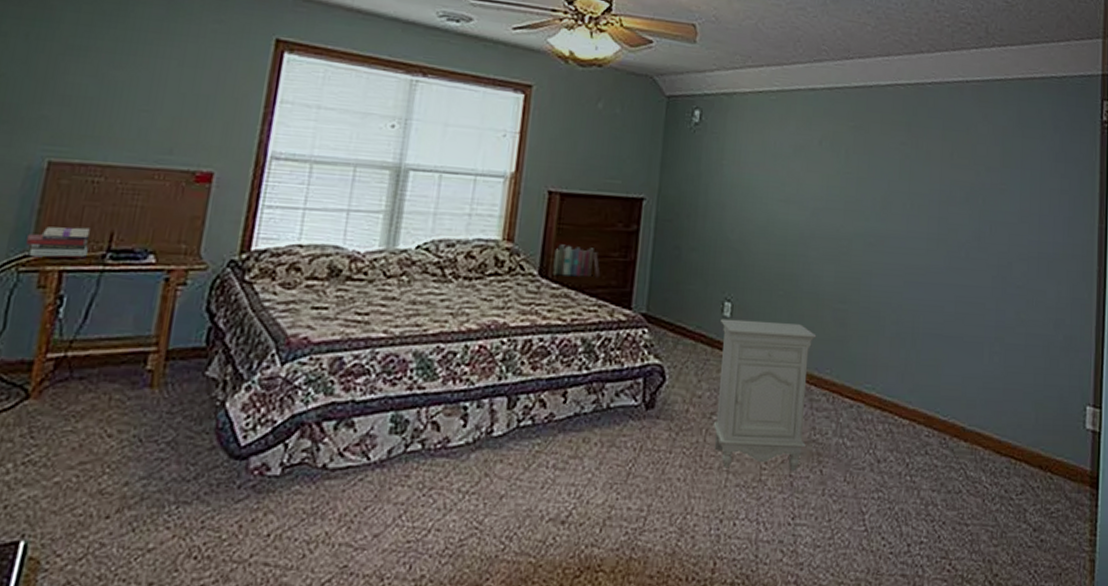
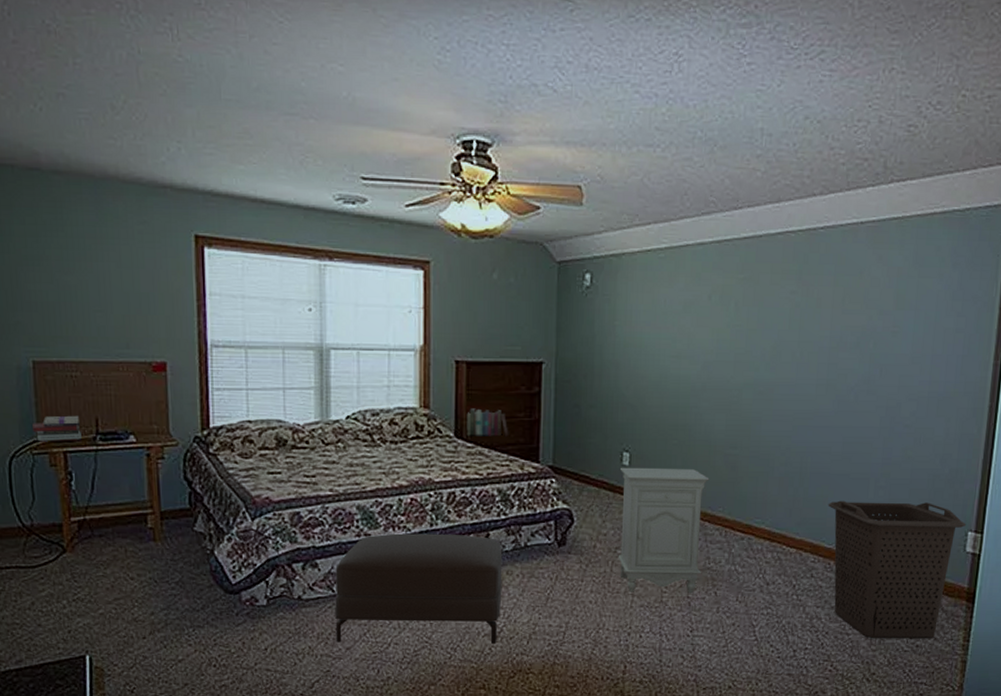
ottoman: none [361,387,581,531] -> present [335,533,503,644]
laundry basket: none [941,366,1084,532] -> present [828,500,967,639]

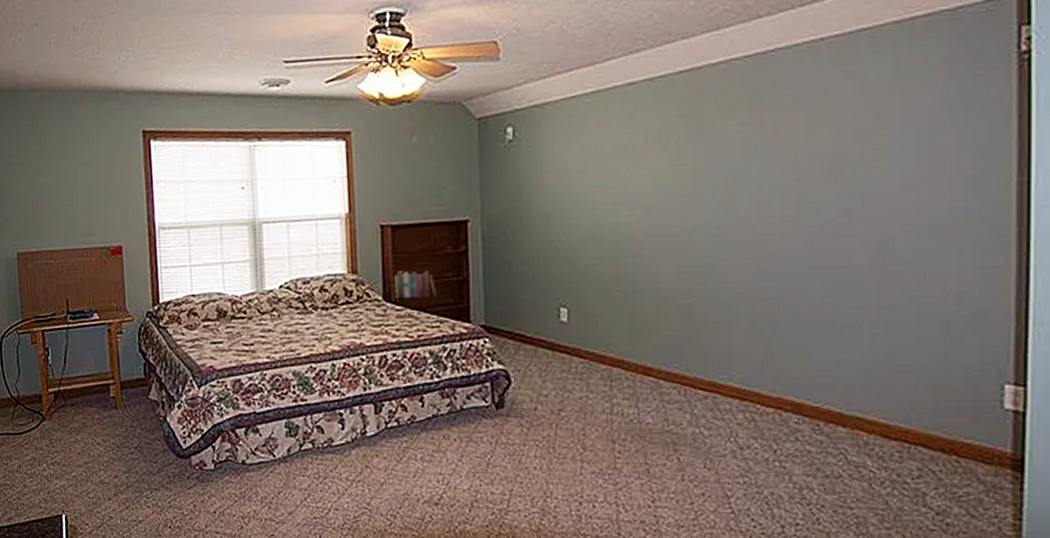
books: present [32,415,82,442] -> none [17,298,56,323]
ottoman: present [335,533,503,644] -> none [275,398,440,511]
nightstand: present [618,467,710,594] -> none [557,322,661,460]
laundry basket: present [828,500,967,639] -> none [809,350,1001,516]

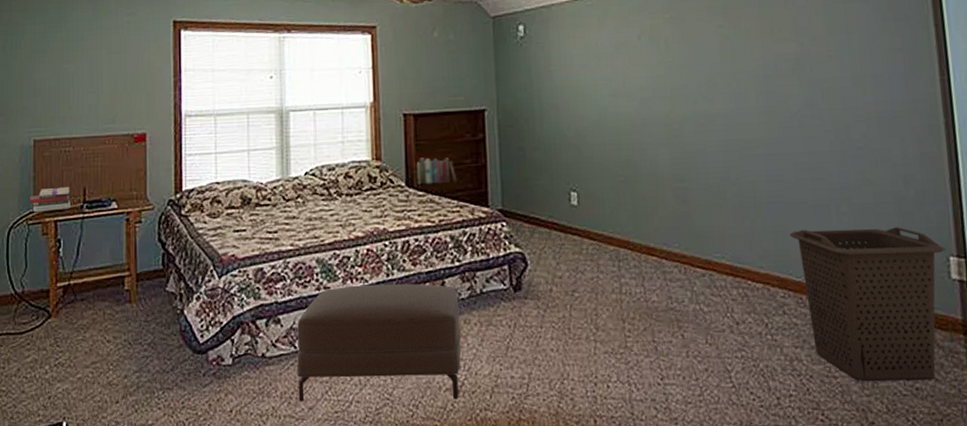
books: none [17,298,56,323] -> present [30,186,71,213]
ottoman: none [275,398,440,511] -> present [297,283,462,402]
laundry basket: none [809,350,1001,516] -> present [789,227,946,382]

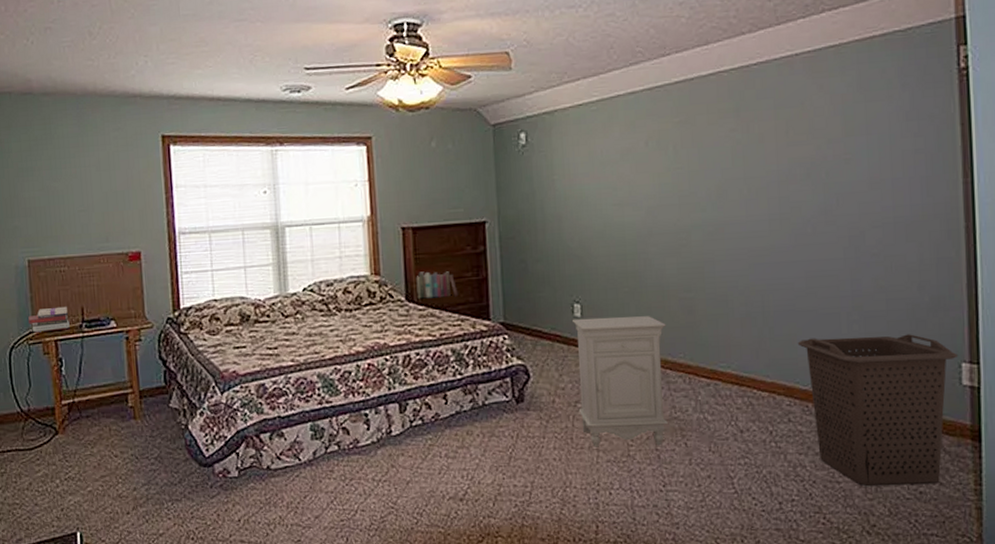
ottoman: present [297,283,462,402] -> none [300,396,464,511]
nightstand: none [568,205,666,338] -> present [571,316,669,447]

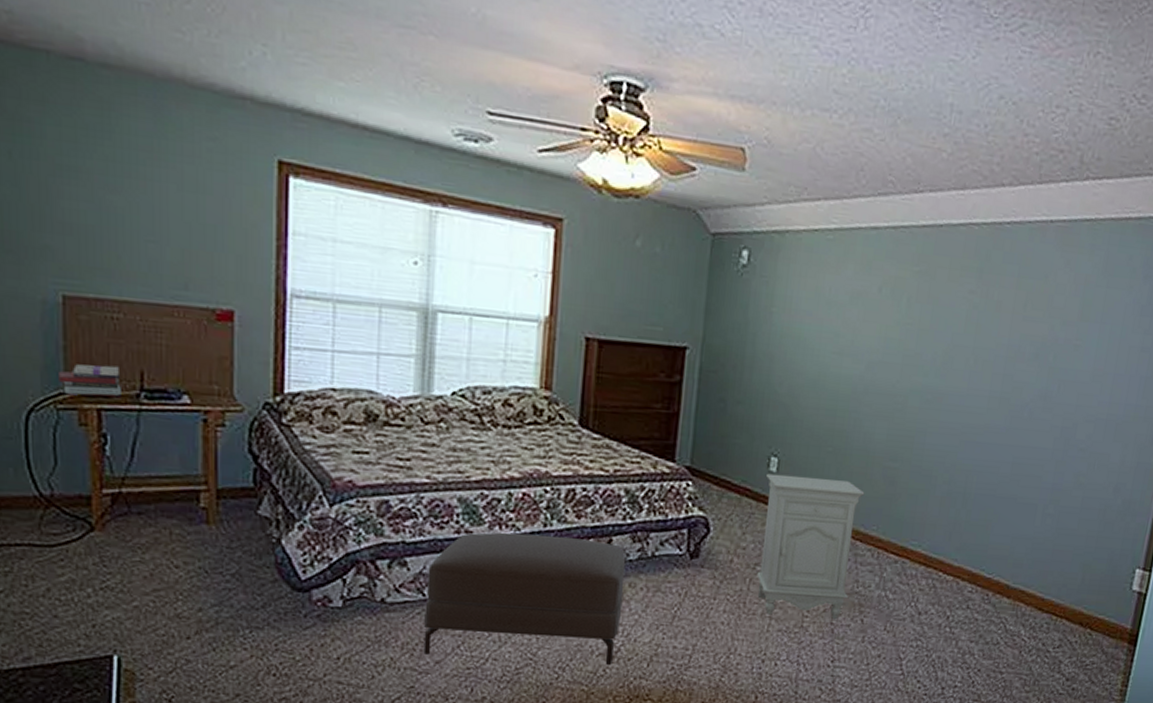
ottoman: none [300,396,464,511] -> present [423,532,626,665]
books: present [416,271,459,299] -> none [593,394,643,430]
laundry basket: present [797,334,959,486] -> none [989,526,1135,682]

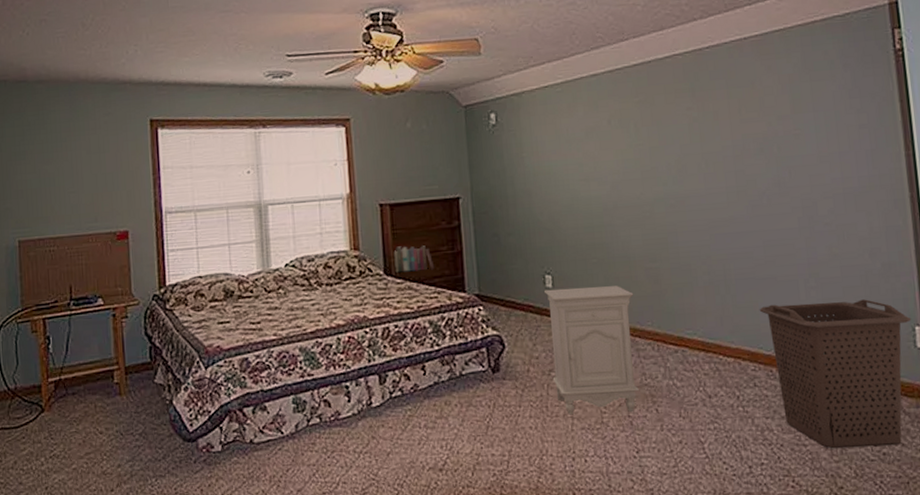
books: present [59,364,121,397] -> none [17,285,58,311]
ottoman: present [423,532,626,665] -> none [283,368,443,485]
books: none [593,394,643,430] -> present [394,245,435,273]
laundry basket: none [989,526,1135,682] -> present [759,299,912,448]

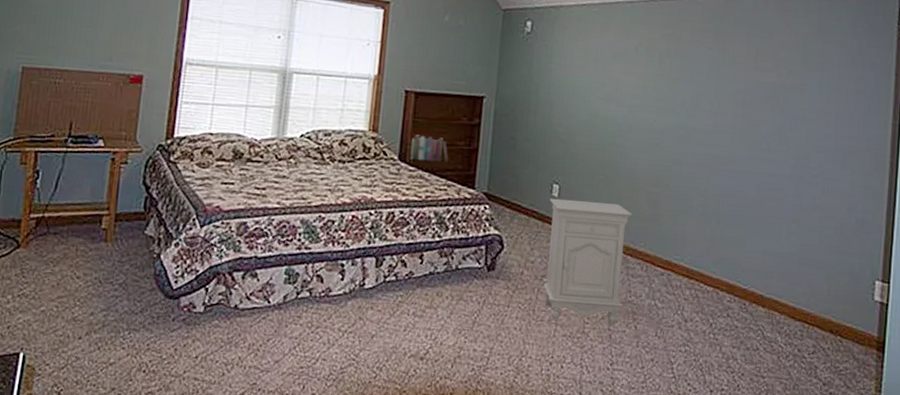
laundry basket: present [759,299,912,448] -> none [743,242,874,387]

